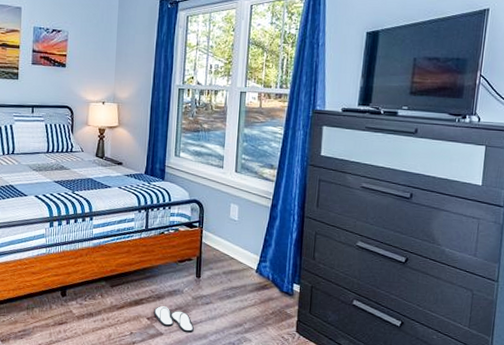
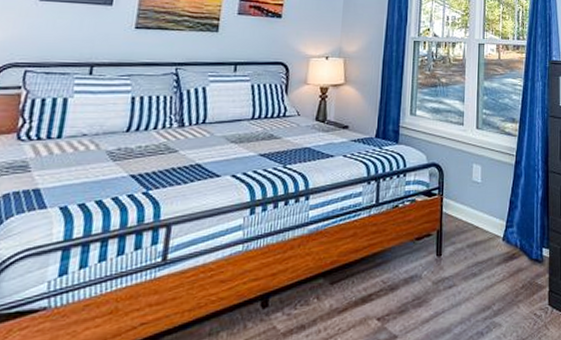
slippers: present [154,306,194,333] -> none [386,299,435,329]

